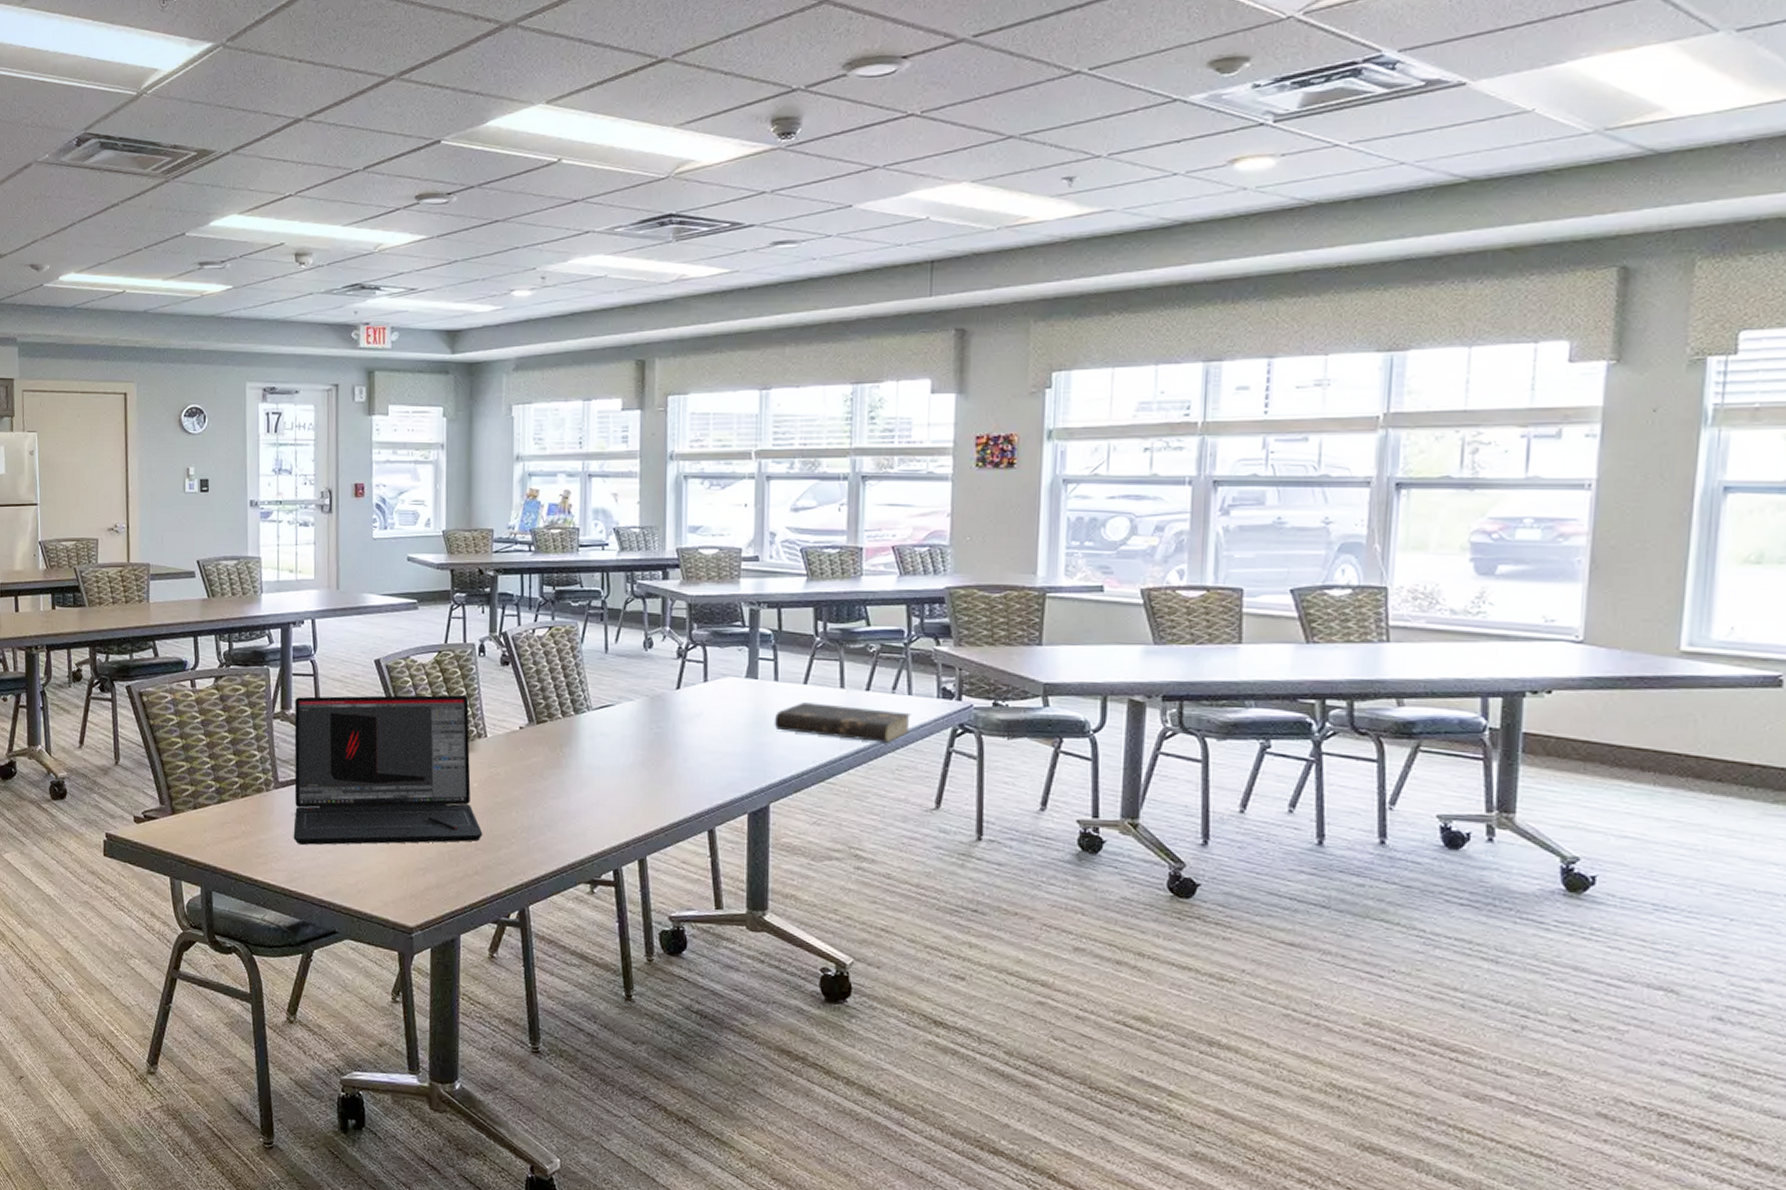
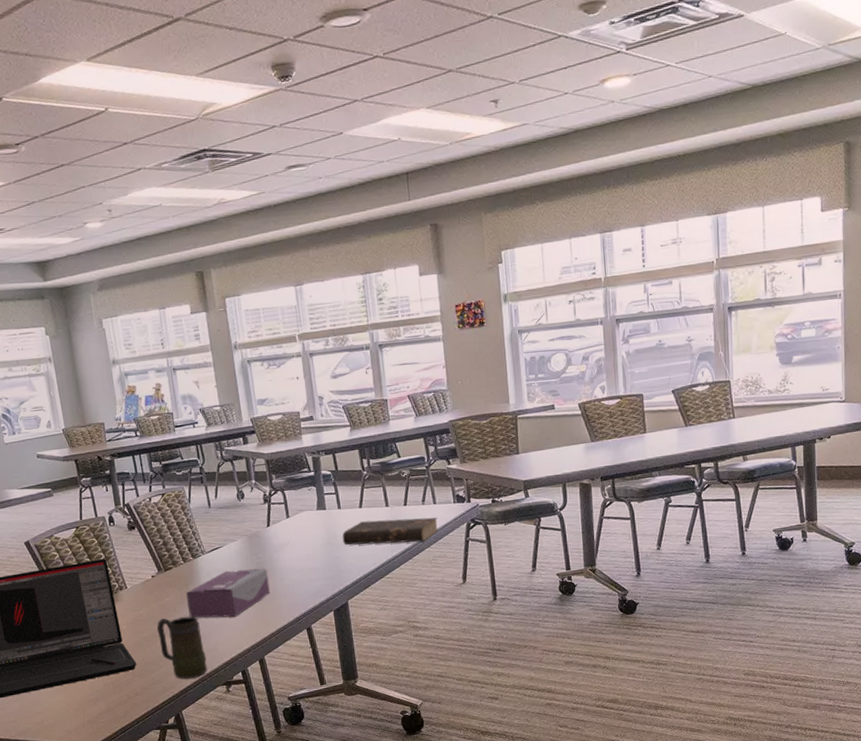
mug: none [515,782,571,867] -> present [156,616,208,679]
tissue box: none [558,736,668,798] -> present [186,568,270,618]

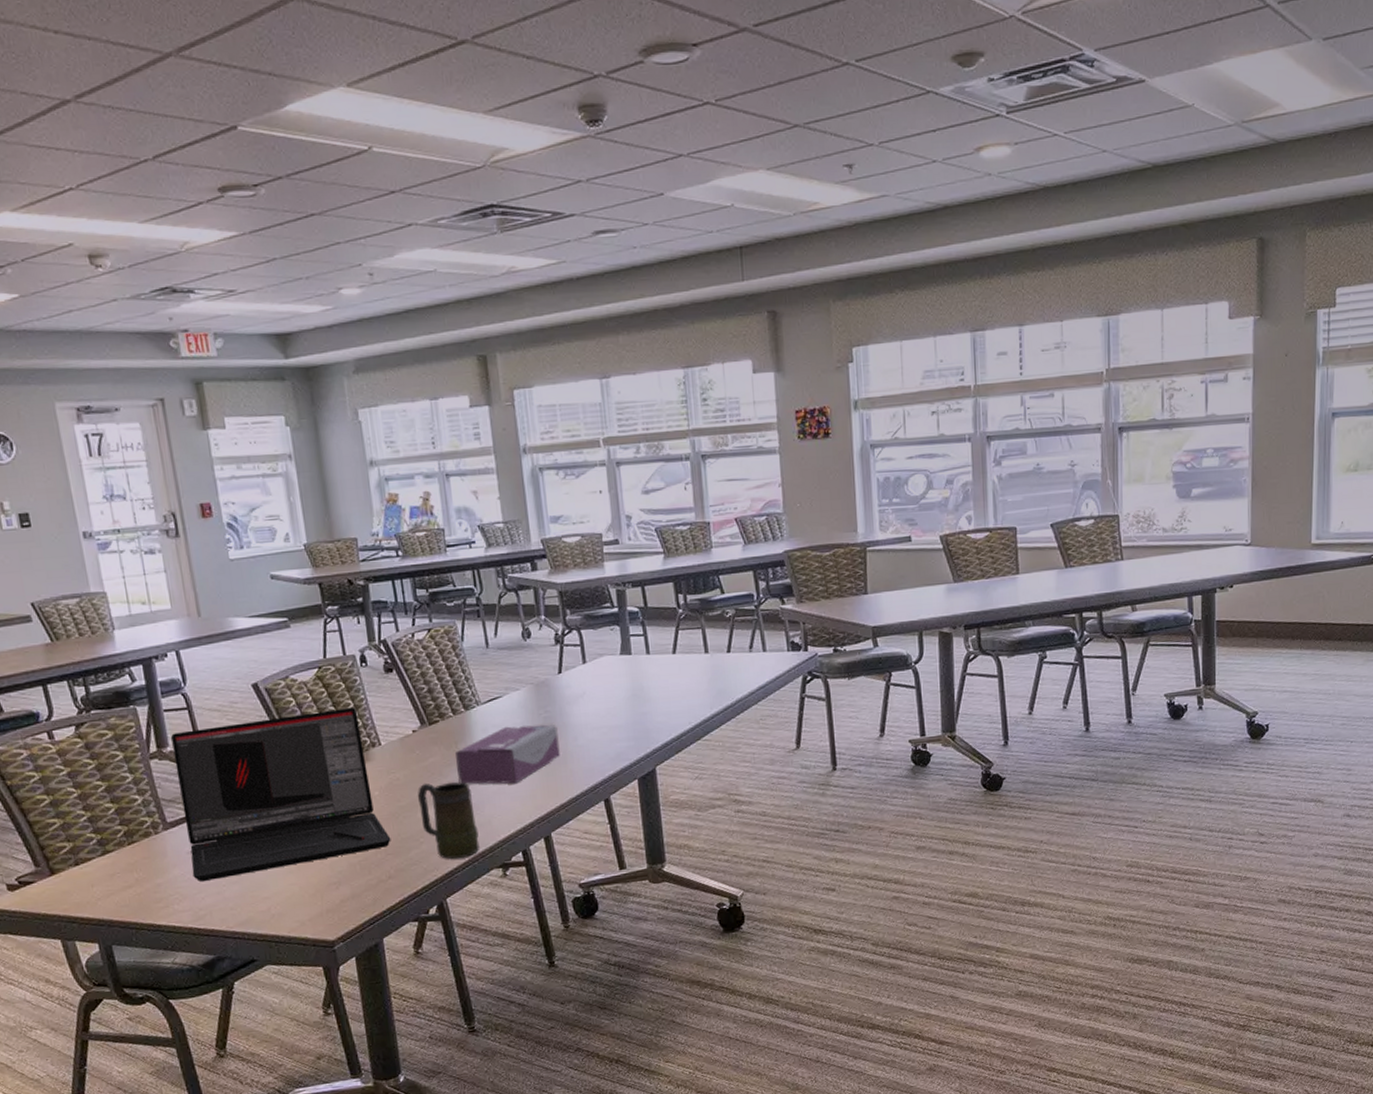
book: present [342,517,438,545] -> none [650,667,768,699]

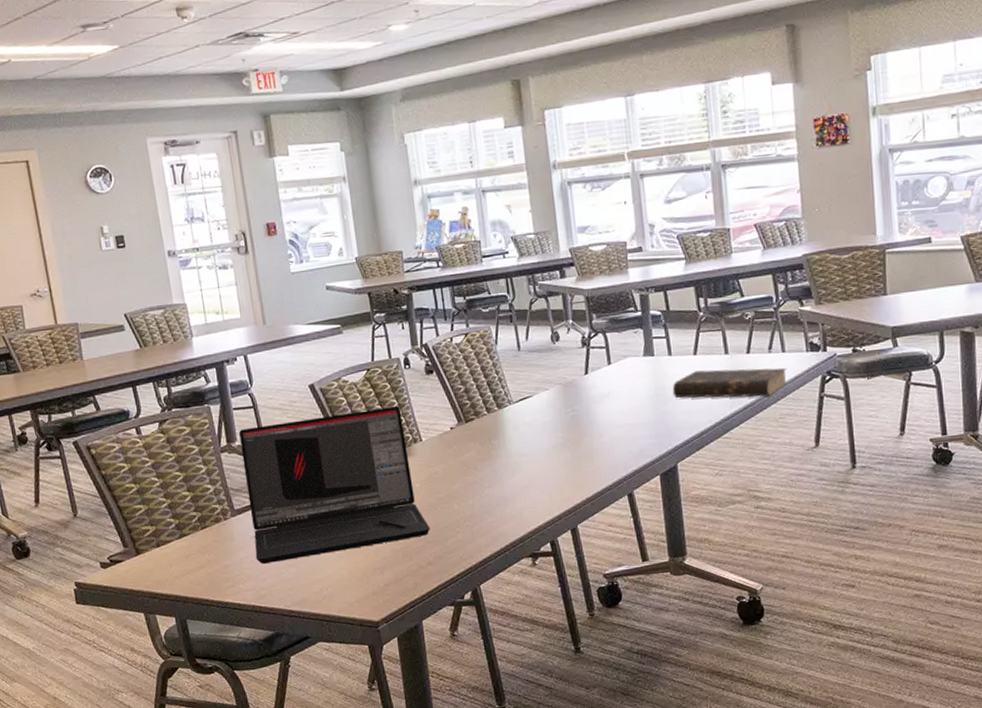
mug: present [417,782,480,860] -> none [454,476,511,549]
tissue box: present [455,724,560,784] -> none [489,422,586,479]
book: none [650,667,768,699] -> present [672,368,787,399]

